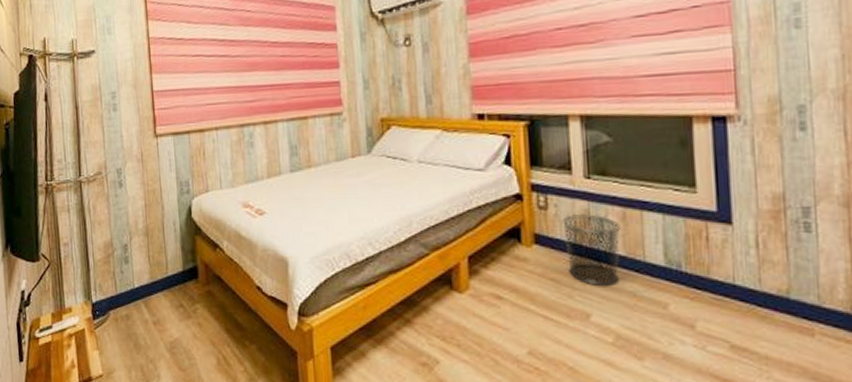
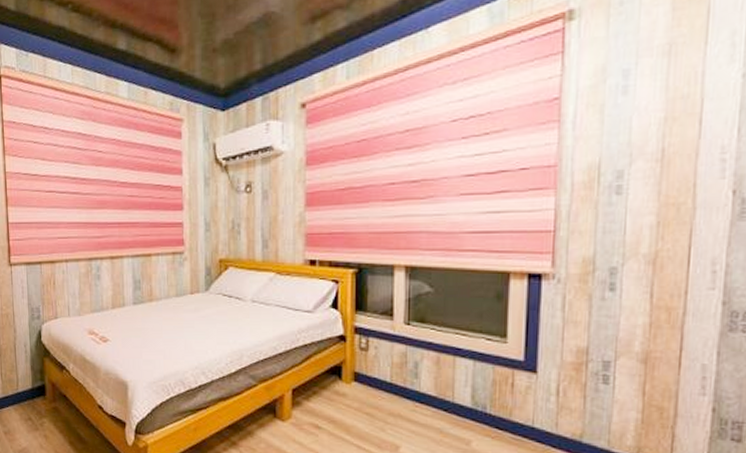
waste bin: present [562,214,621,286] -> none [381,356,434,422]

